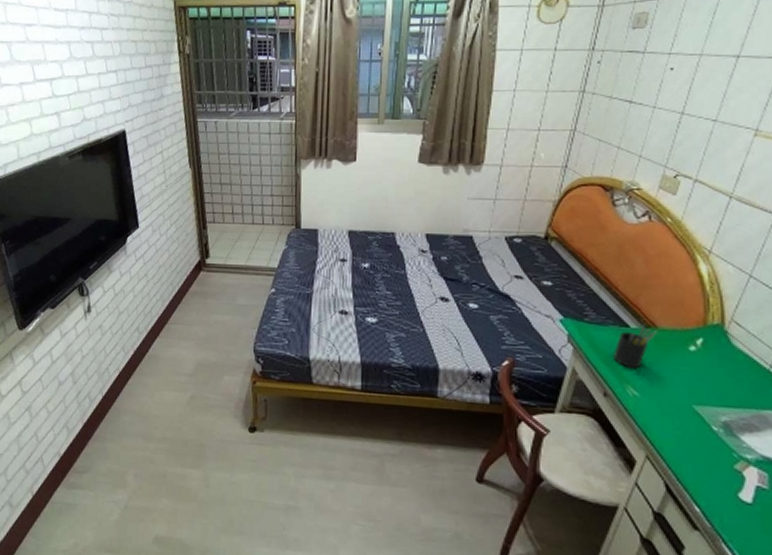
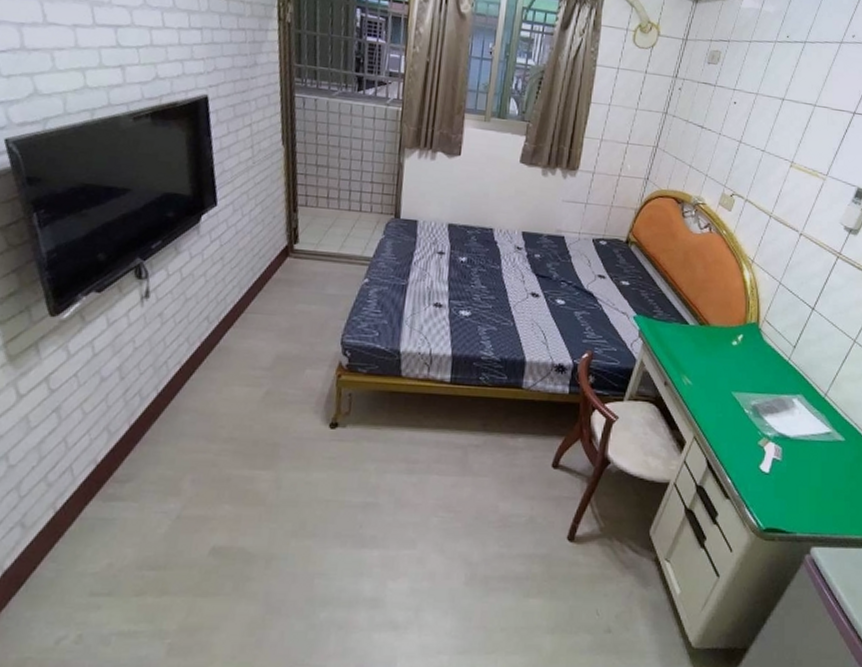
pen holder: present [613,325,656,369] -> none [674,323,708,361]

